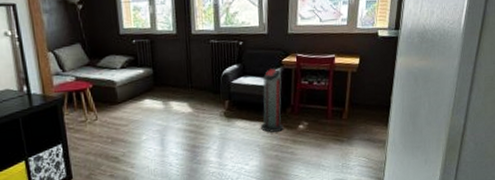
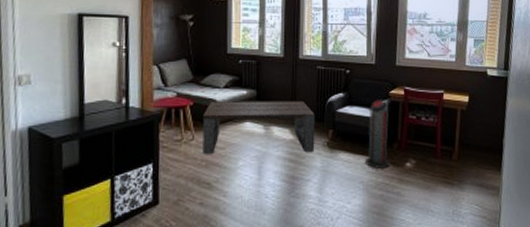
coffee table: none [103,75,213,132] -> present [202,100,315,154]

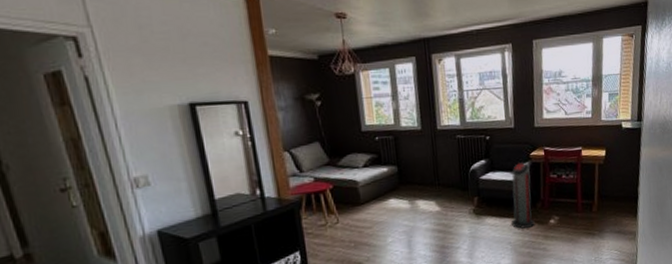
coffee table: present [202,100,315,154] -> none [345,171,462,235]

